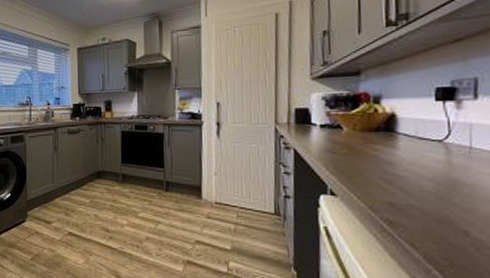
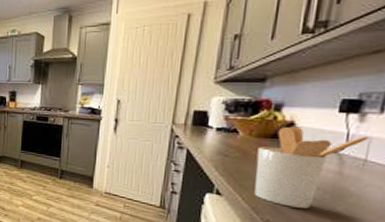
utensil holder: none [364,118,469,203] -> present [254,126,369,209]

